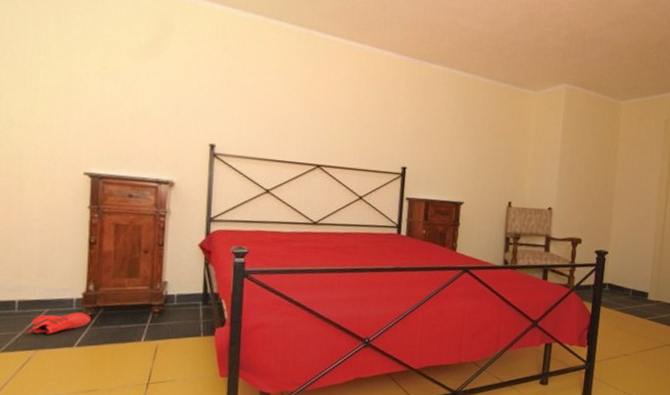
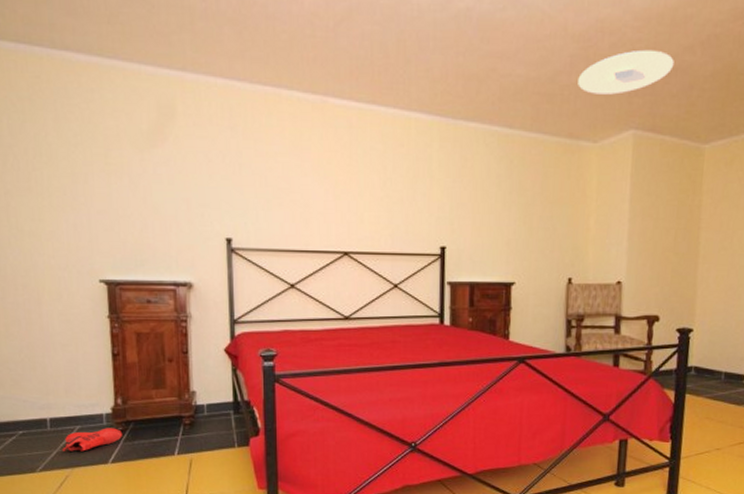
ceiling light: none [523,20,600,54] -> present [578,49,674,95]

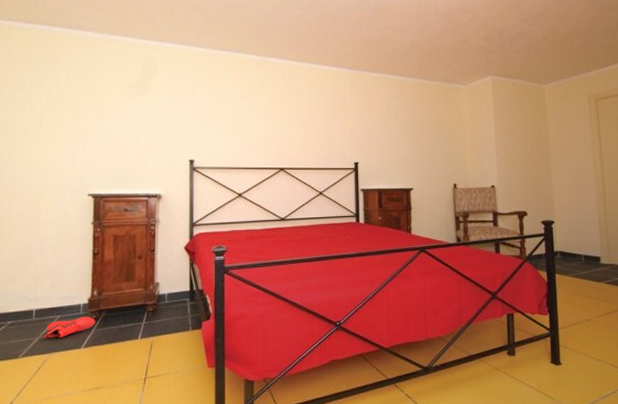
ceiling light: present [578,49,674,95] -> none [448,22,515,52]

